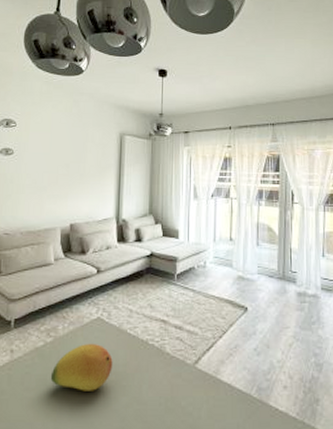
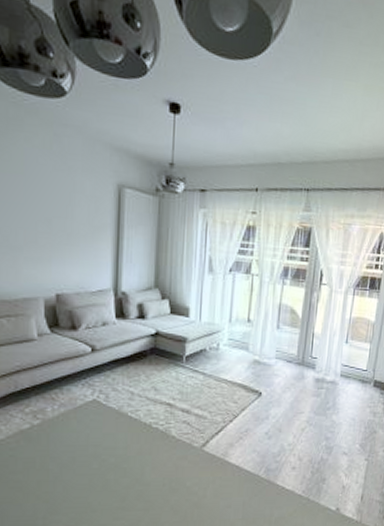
fruit: present [50,343,113,391] -> none [40,426,112,474]

